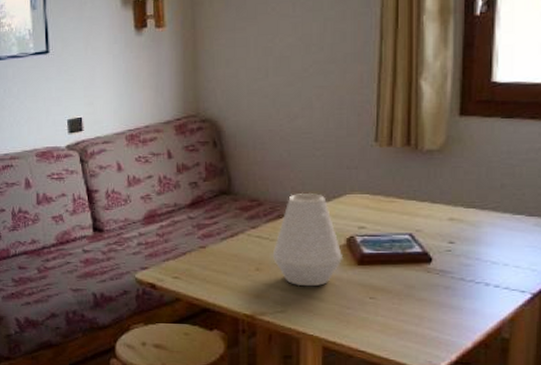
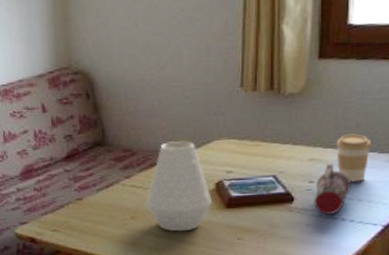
beer mug: none [454,225,495,278] -> present [314,164,351,214]
coffee cup: none [479,195,519,245] -> present [336,134,372,182]

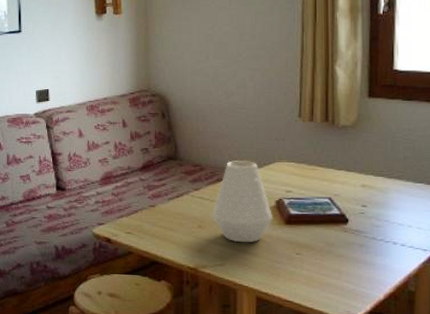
beer mug: present [314,164,351,214] -> none [367,191,401,237]
coffee cup: present [336,134,372,182] -> none [386,165,419,209]

